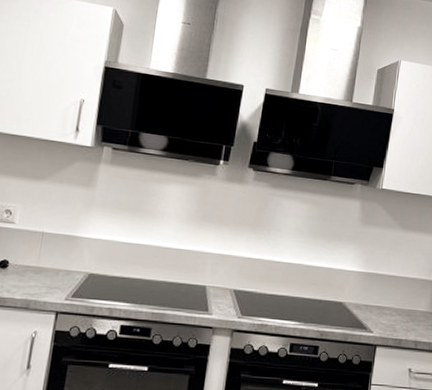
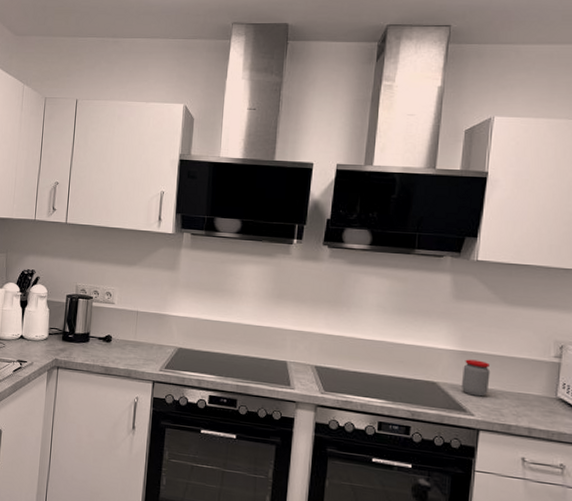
jar: none [364,280,388,315] -> present [462,359,491,397]

